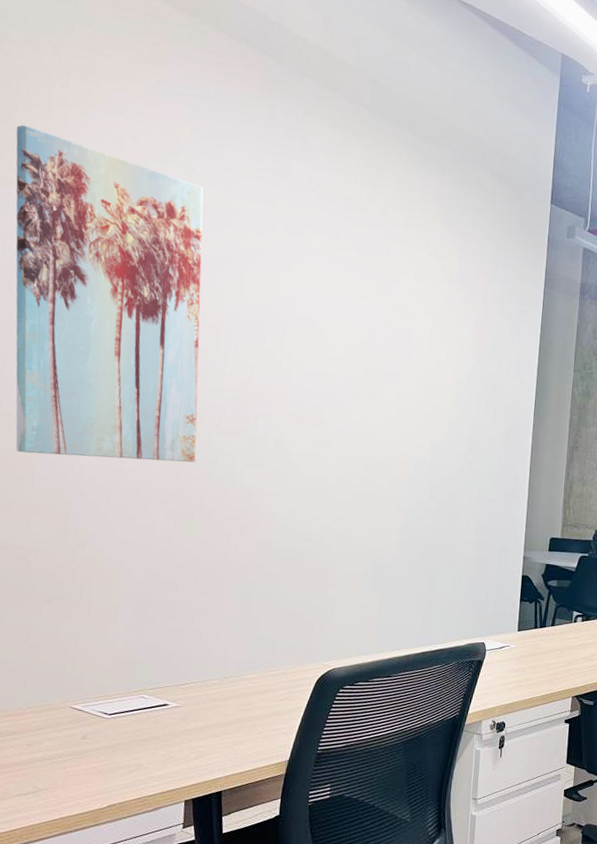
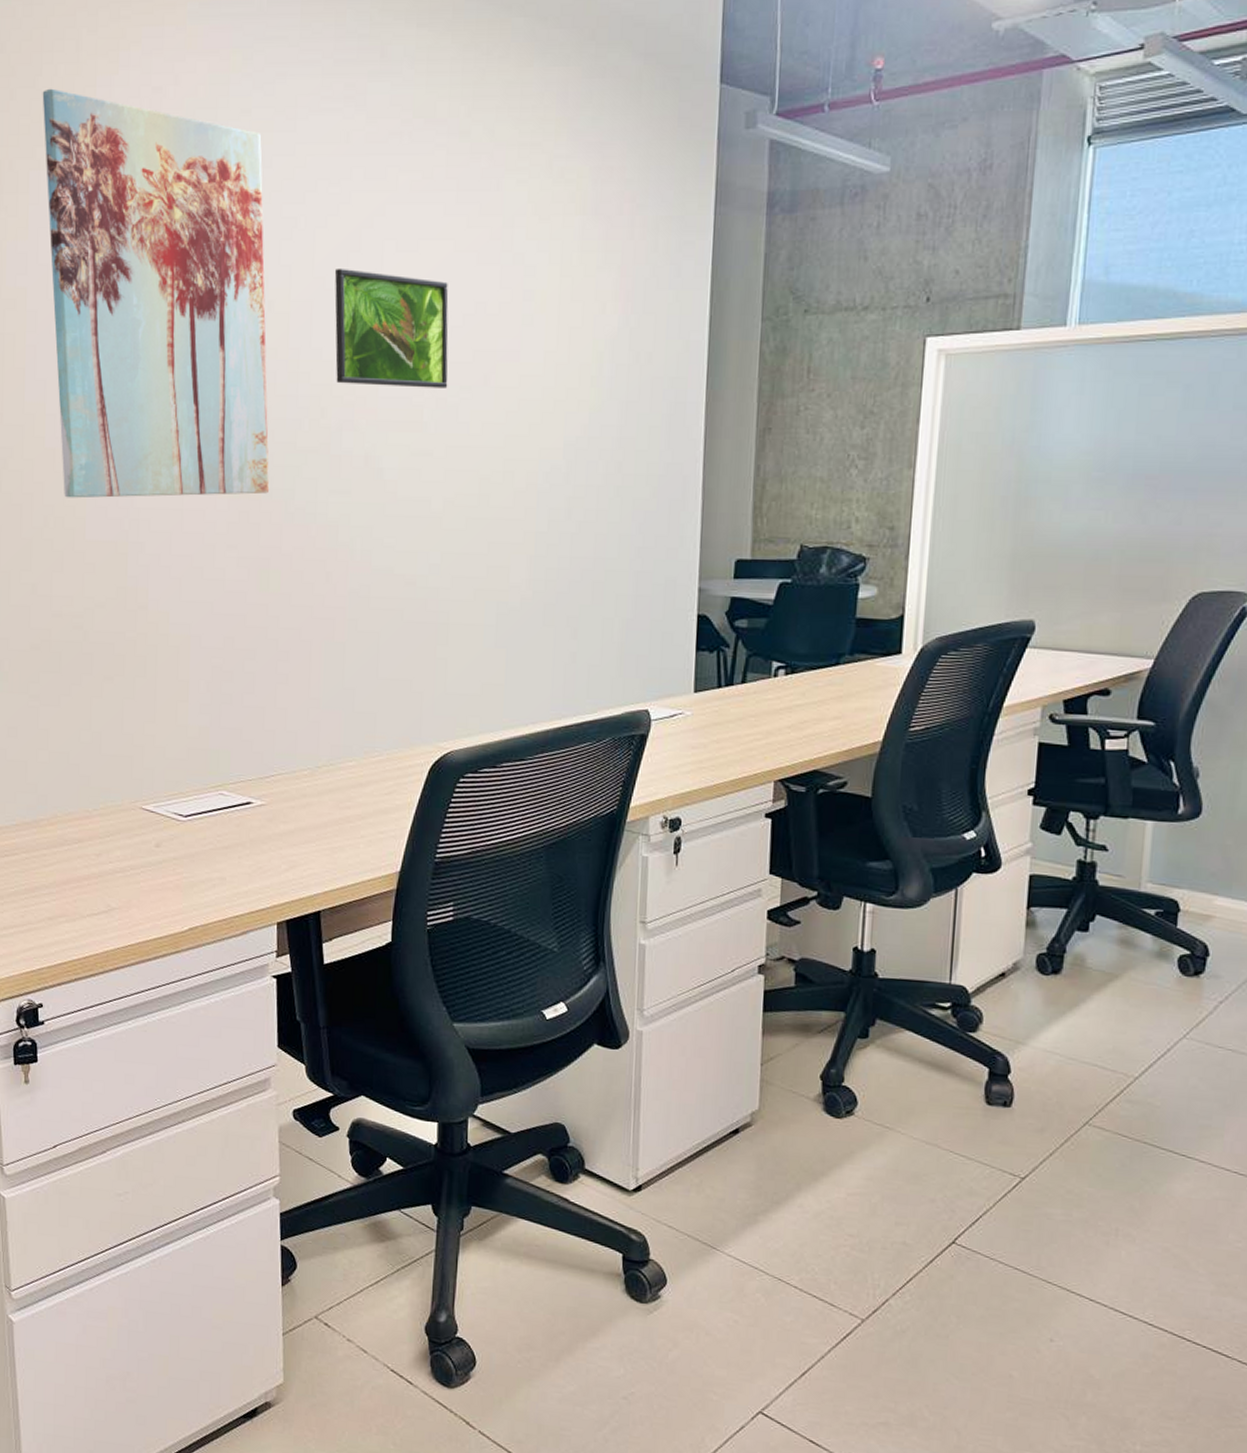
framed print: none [255,296,347,396] -> present [334,267,449,388]

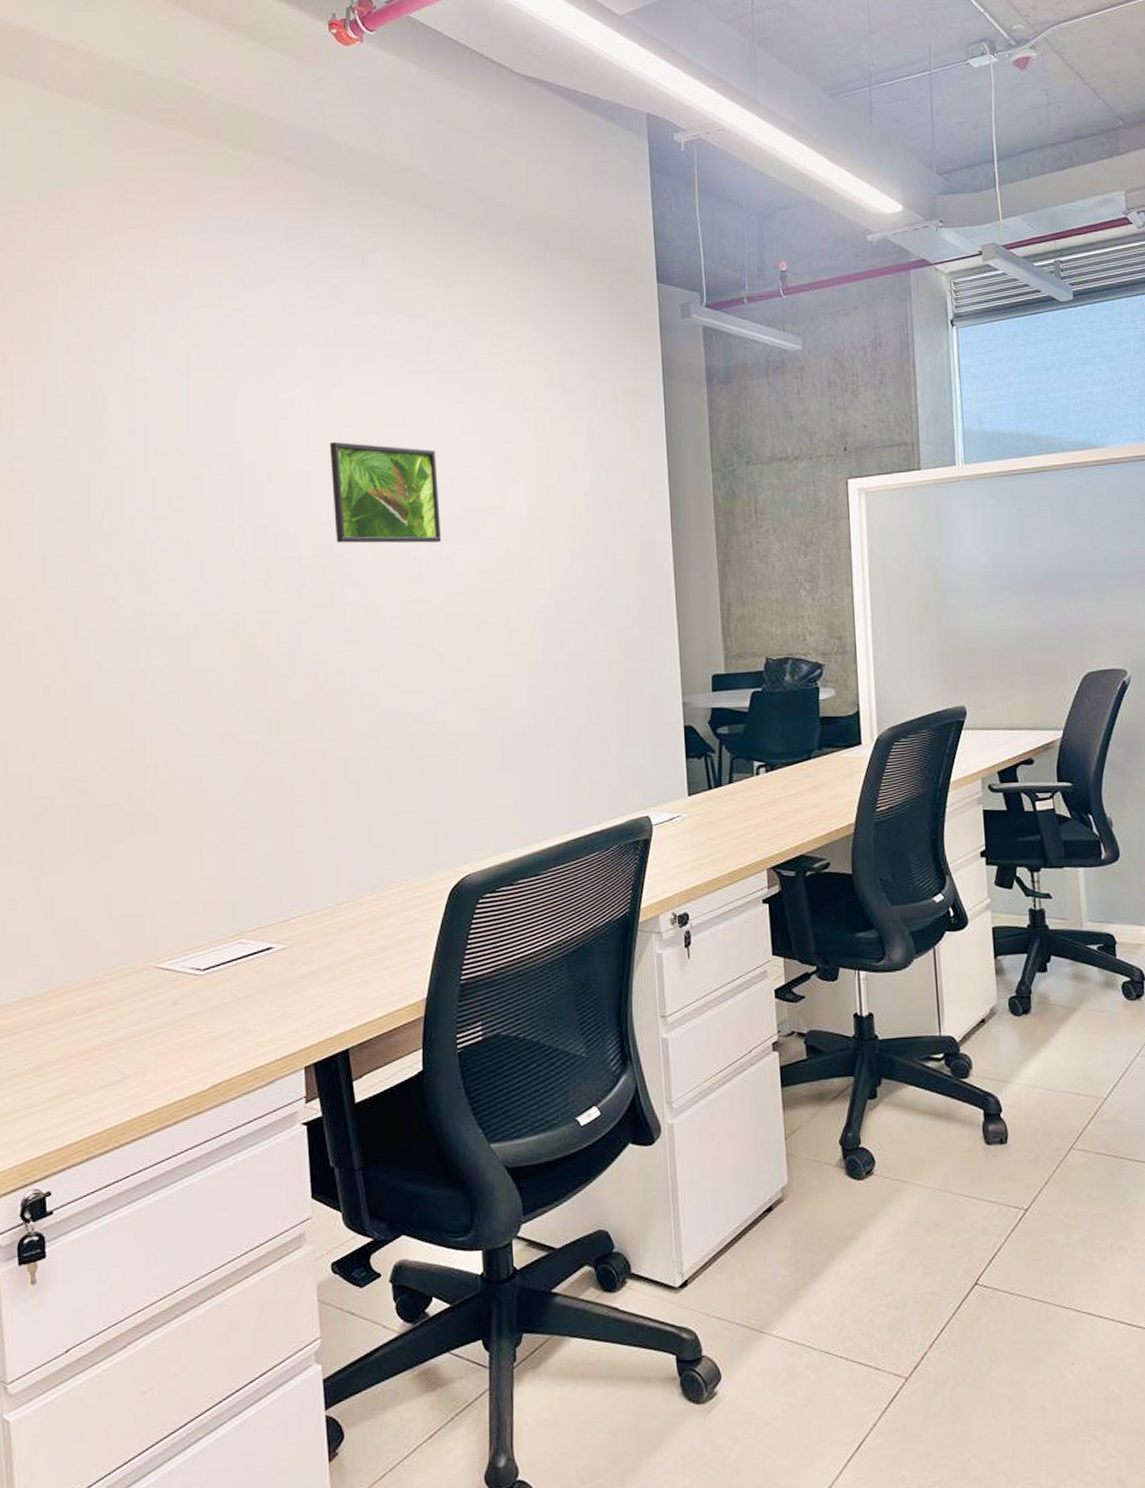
wall art: present [42,88,270,498] -> none [36,292,277,666]

